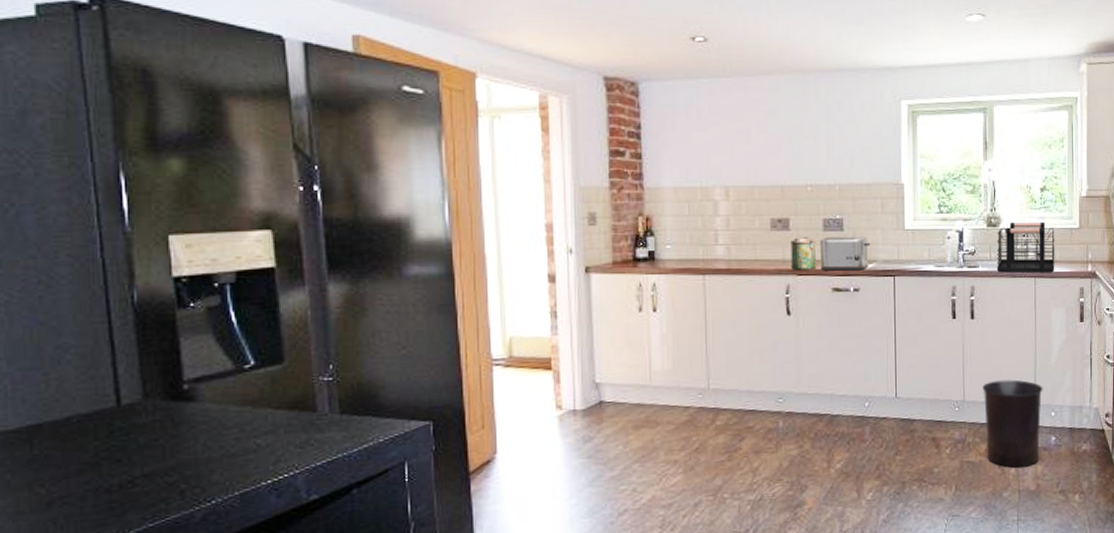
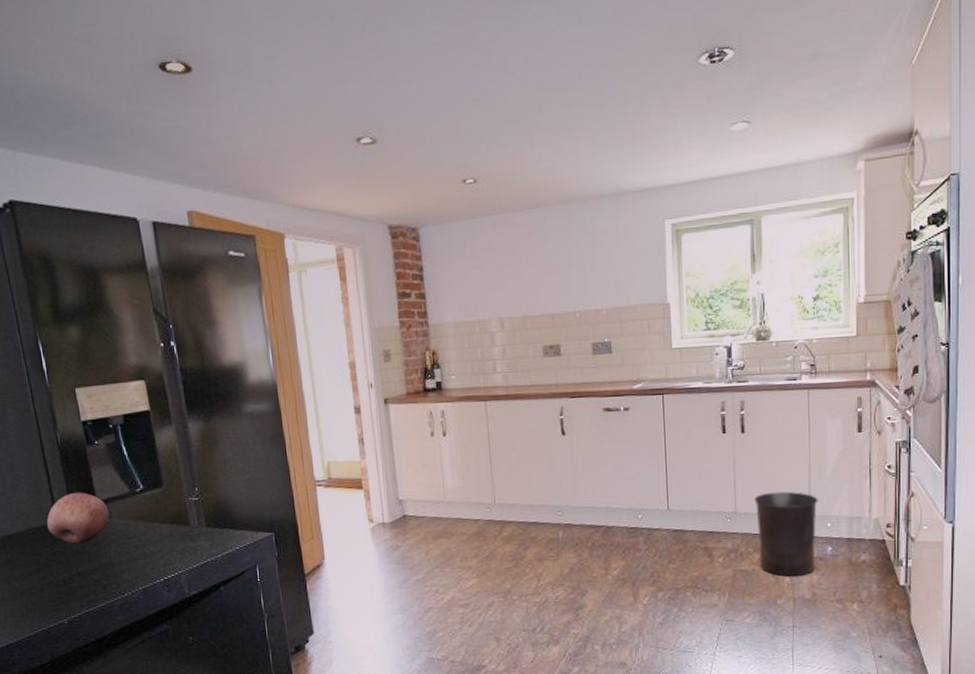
fruit: none [103,367,200,436] -> present [47,492,109,544]
canister: present [791,237,817,272] -> none [562,361,588,394]
toaster: present [819,237,871,272] -> none [589,357,639,393]
dish rack: present [997,221,1055,274] -> none [767,331,830,386]

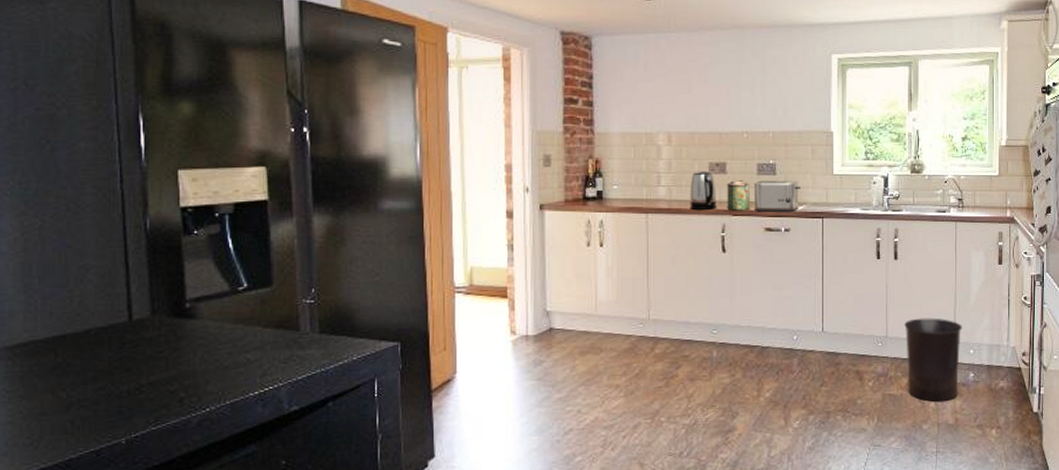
fruit: present [47,492,109,544] -> none [117,287,199,348]
kettle: none [525,354,553,396] -> present [690,171,716,211]
canister: none [562,361,588,394] -> present [727,180,751,212]
toaster: none [589,357,639,393] -> present [754,180,802,213]

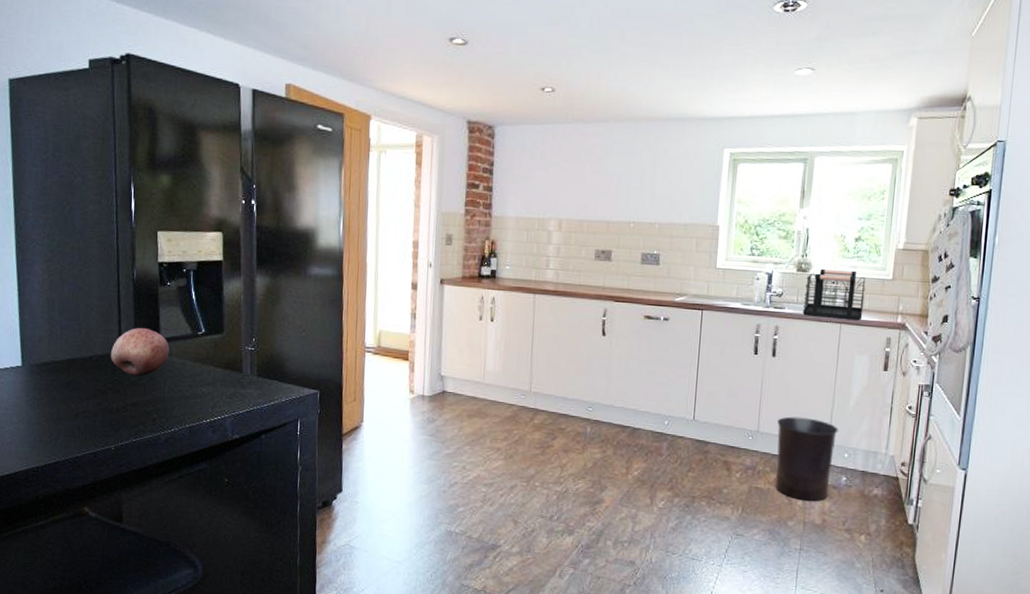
fruit: none [117,287,199,348] -> present [111,327,169,376]
kettle: present [690,171,716,211] -> none [574,257,601,295]
canister: present [727,180,751,212] -> none [610,268,633,299]
toaster: present [754,180,802,213] -> none [635,269,684,303]
dish rack: none [920,169,975,218] -> present [803,268,866,321]

